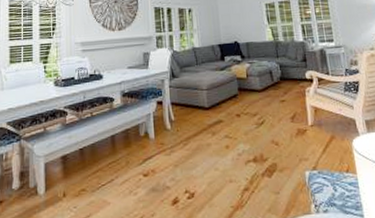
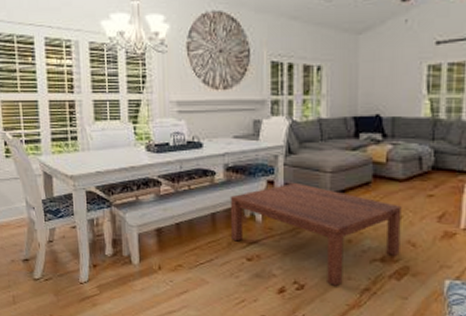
coffee table: none [126,101,267,190] -> present [230,183,402,286]

